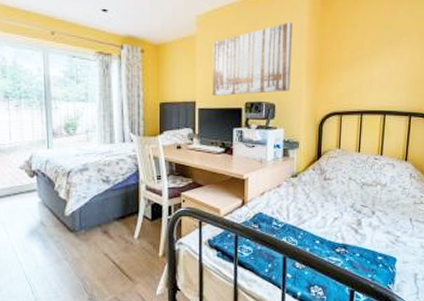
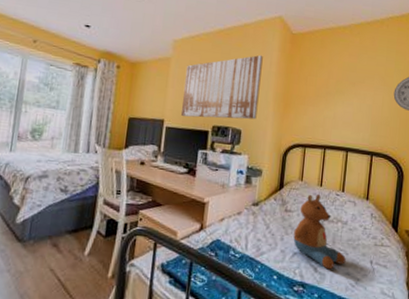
stuffed toy: none [333,159,386,230] -> present [293,193,346,270]

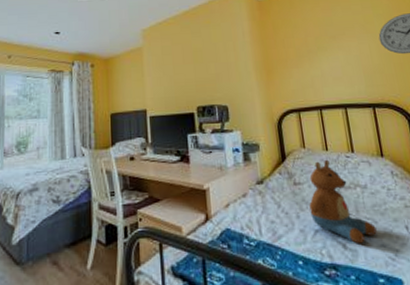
wall art: present [180,55,263,120] -> none [159,27,241,102]

